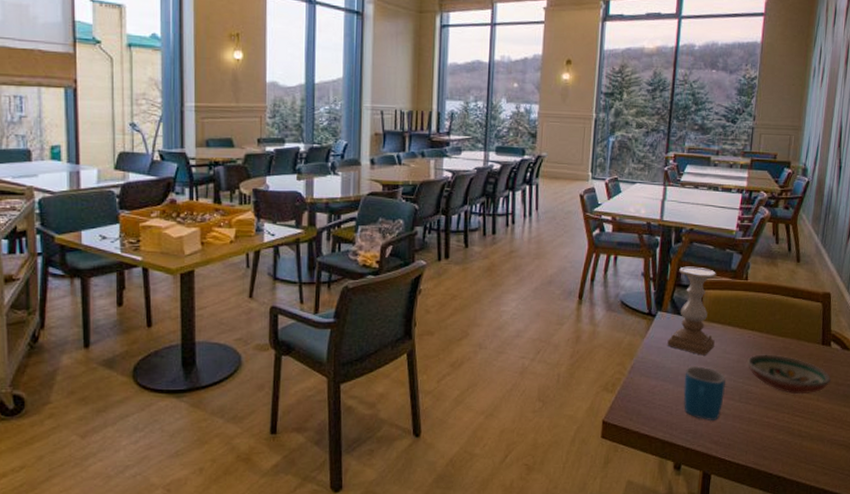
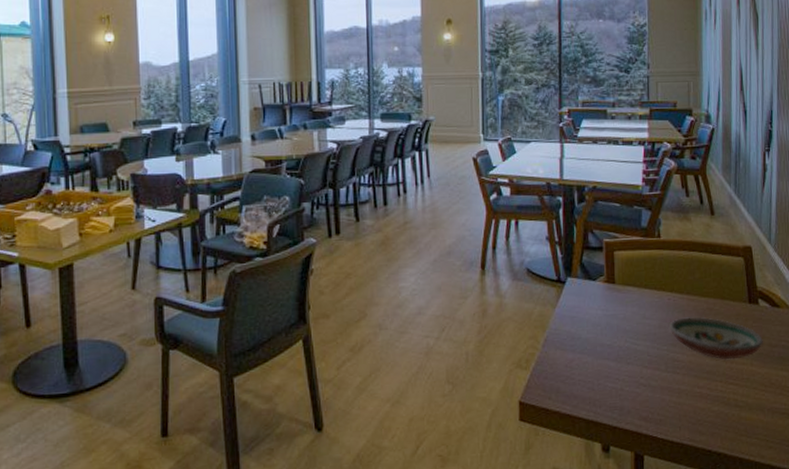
candle holder: present [667,266,717,356] -> none [581,226,632,323]
mug: present [683,366,726,422] -> none [603,335,650,396]

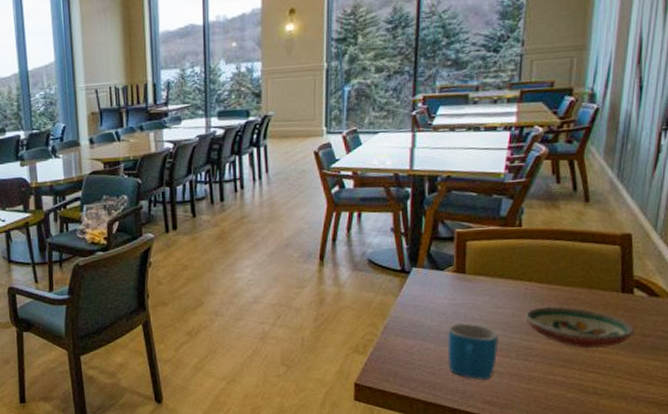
mug: none [603,335,650,396] -> present [447,323,499,381]

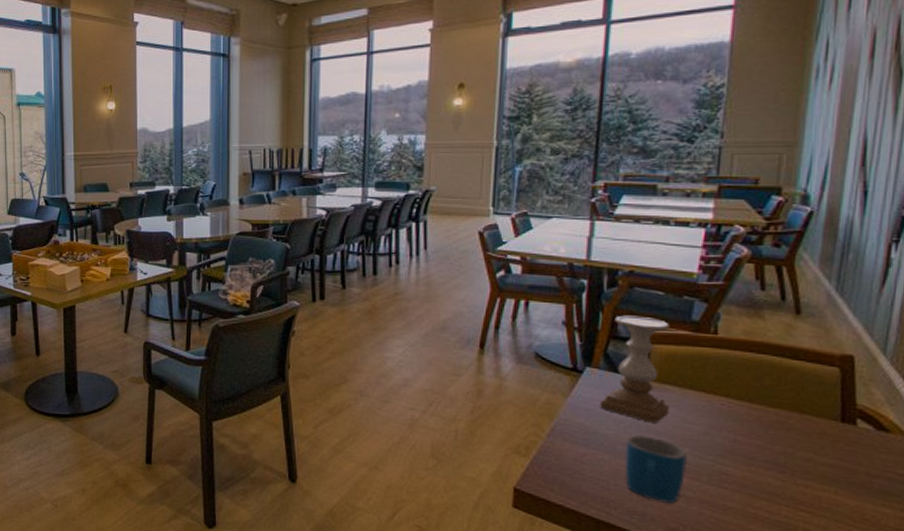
candle holder: none [425,216,483,312] -> present [600,315,671,423]
decorative bowl: present [524,306,635,349] -> none [719,427,858,484]

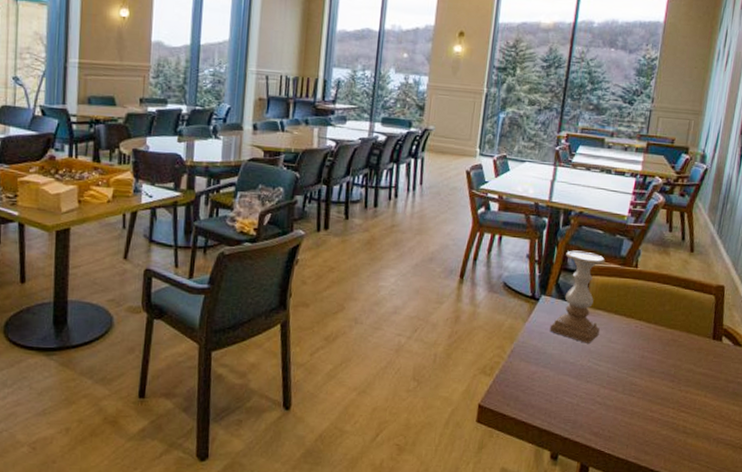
mug: present [625,435,688,504] -> none [564,354,610,412]

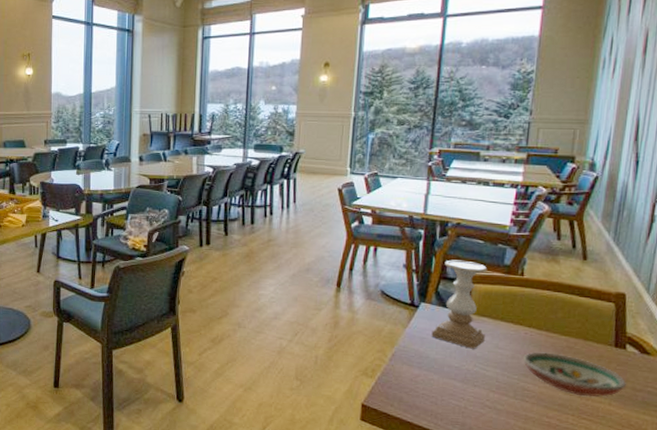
decorative bowl: none [632,345,720,390] -> present [523,351,626,397]

